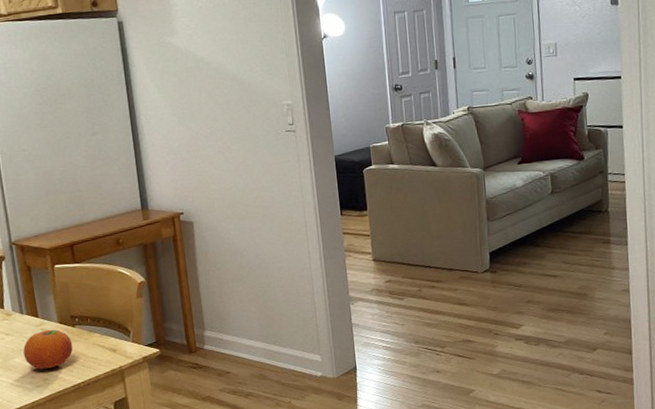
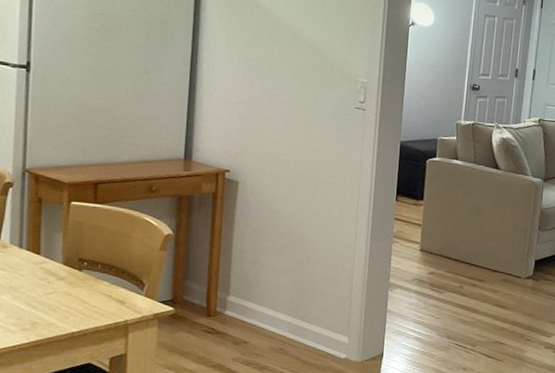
fruit: present [23,330,73,369] -> none [13,270,75,312]

